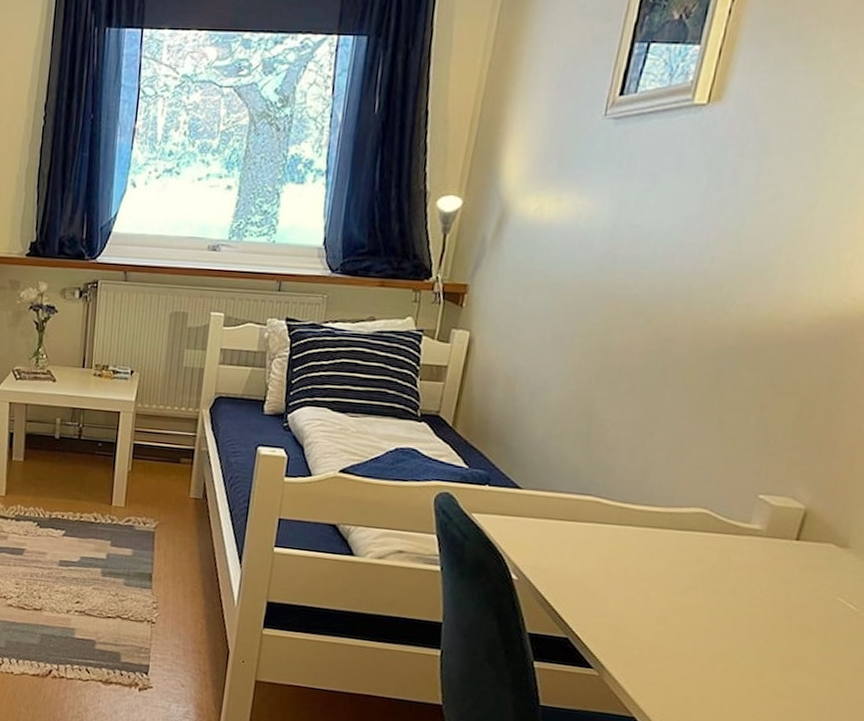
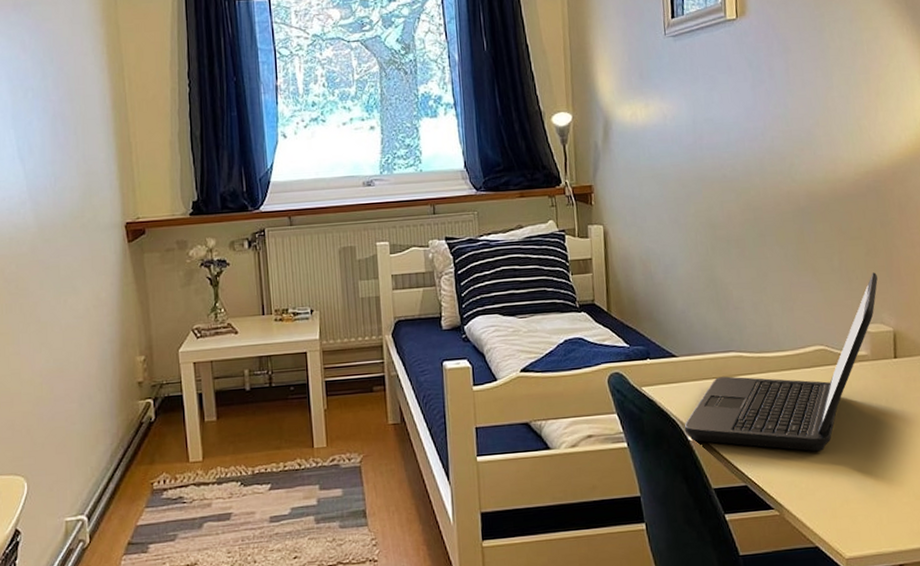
laptop: none [510,438,804,622] -> present [684,272,878,452]

